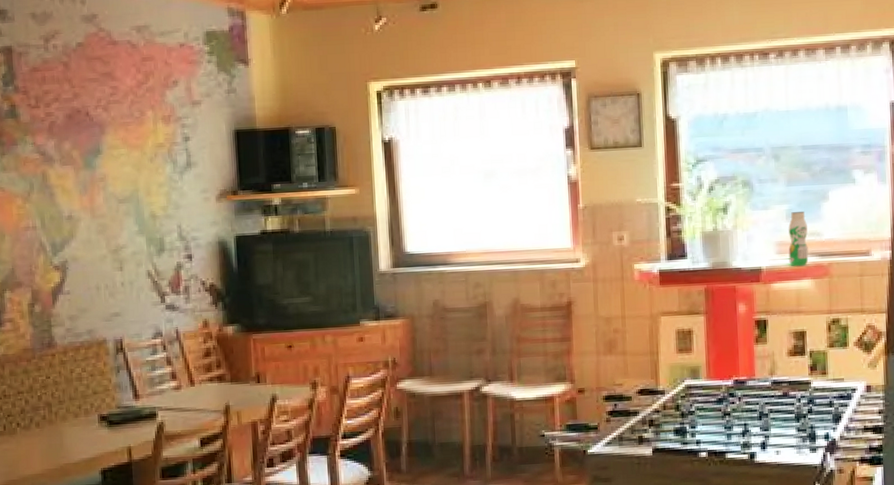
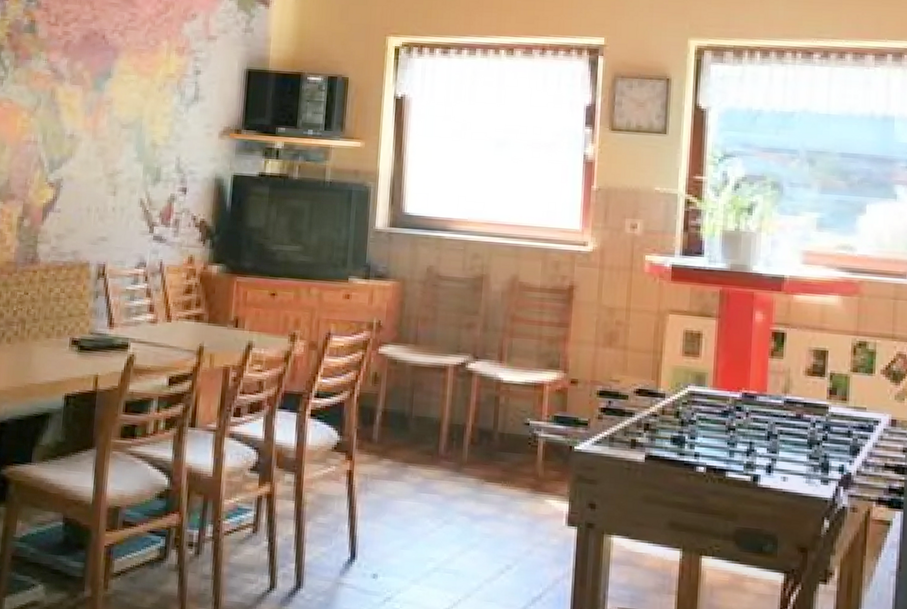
beverage bottle: present [788,212,809,266] -> none [815,221,839,280]

